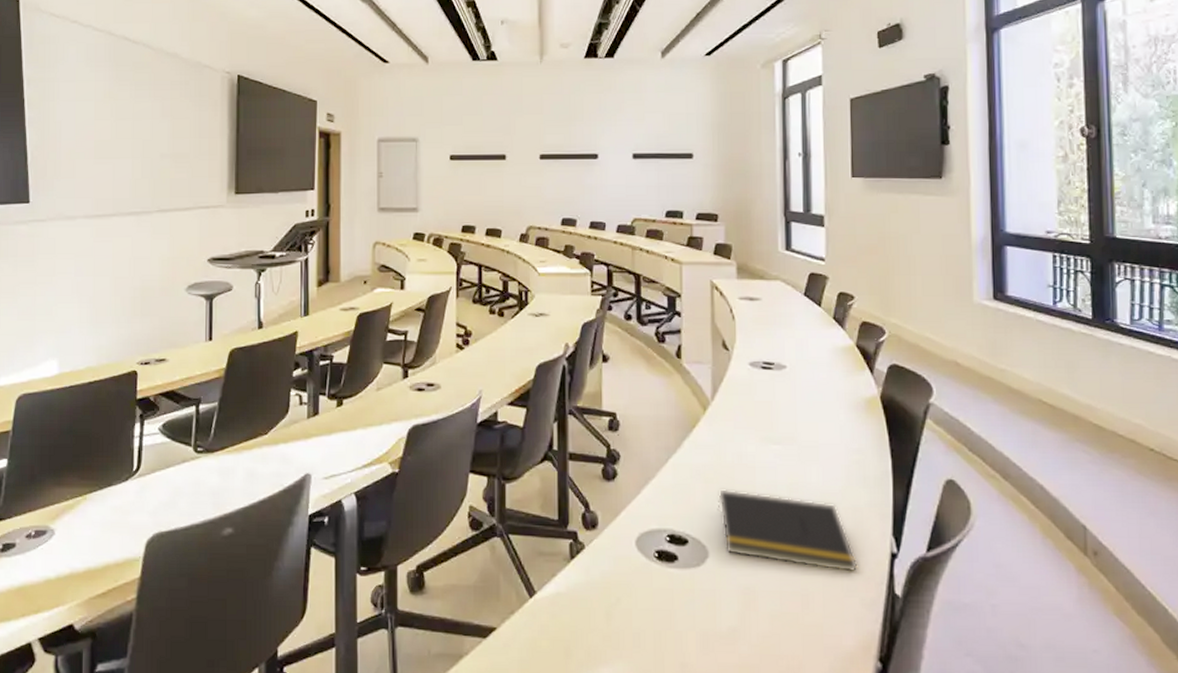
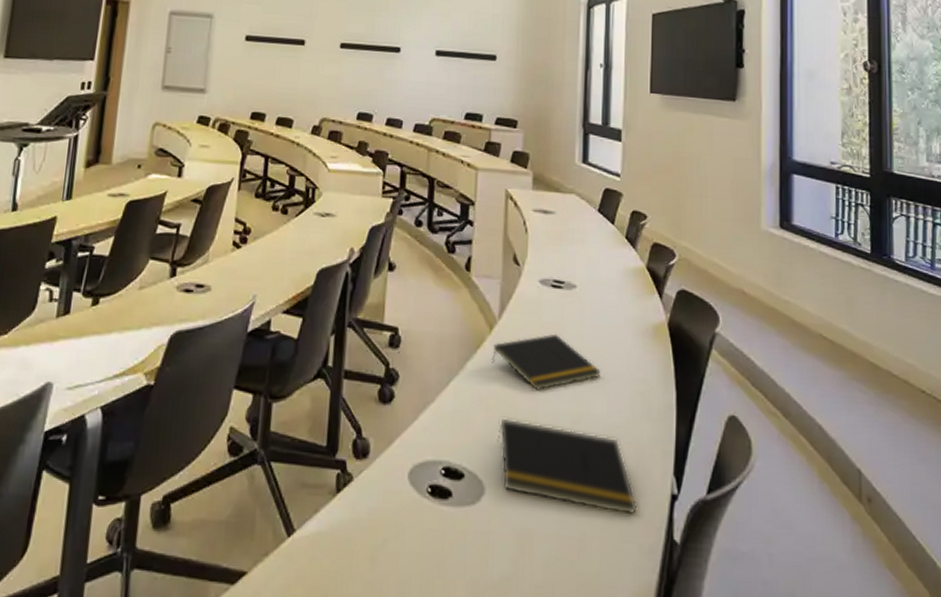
notepad: none [708,411,815,463] -> present [492,334,601,390]

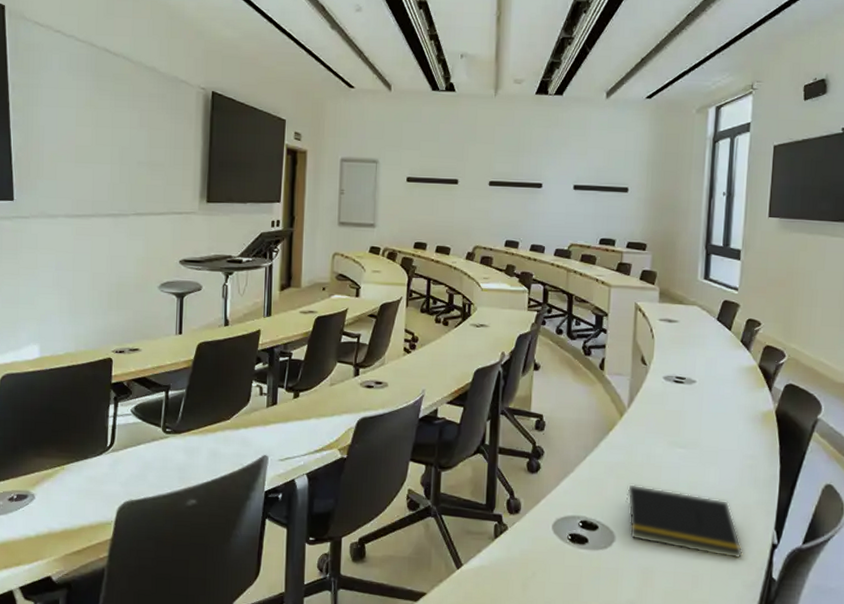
notepad: present [492,334,601,390] -> none [622,419,715,464]

